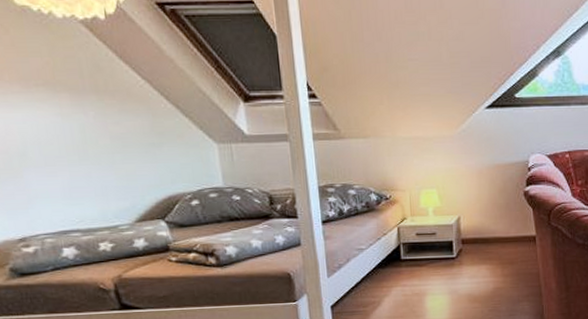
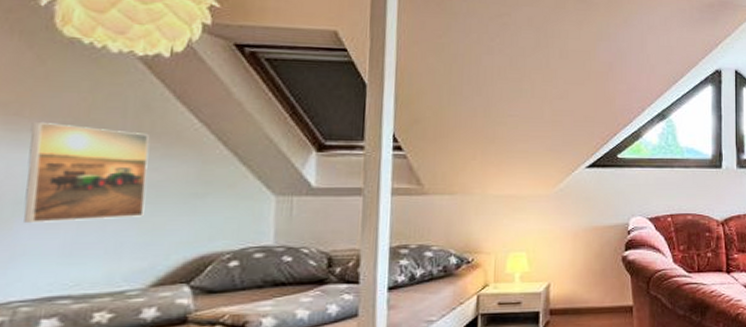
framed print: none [12,84,117,171] -> present [24,121,149,222]

